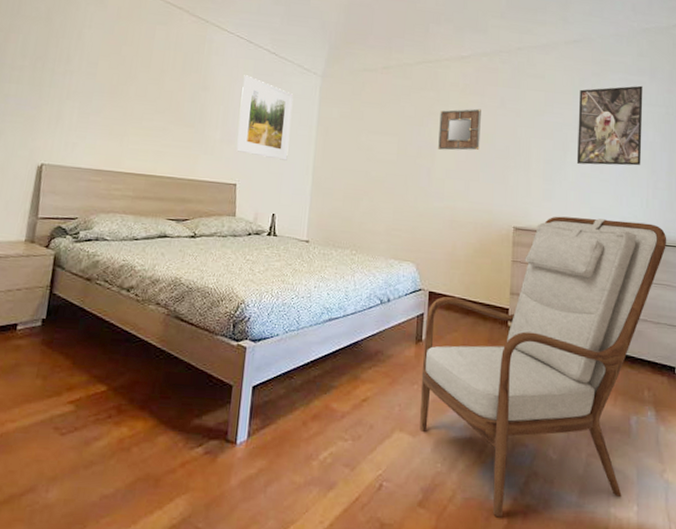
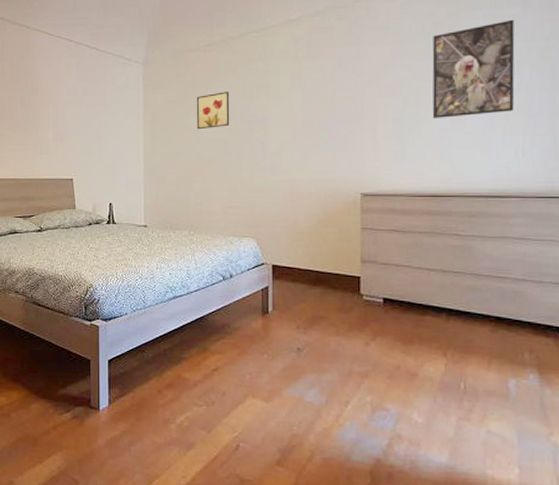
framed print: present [236,75,294,161] -> none [68,74,118,152]
wall art: none [367,114,402,149] -> present [196,91,230,130]
armchair: present [420,216,667,518] -> none [270,175,550,477]
home mirror: present [438,108,481,151] -> none [271,73,317,122]

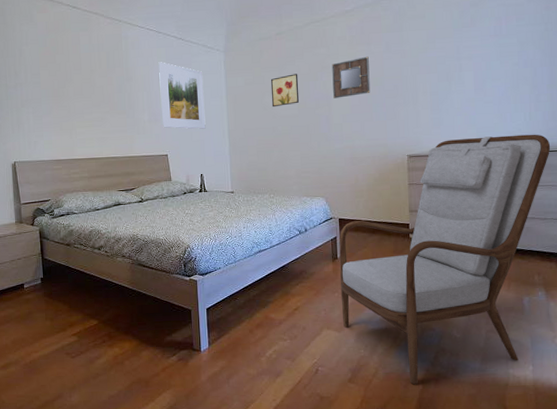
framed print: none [68,74,118,152] -> present [158,62,206,129]
armchair: none [270,175,550,477] -> present [339,134,551,385]
home mirror: none [271,73,317,122] -> present [332,56,371,98]
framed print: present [432,19,515,118] -> none [459,8,523,91]

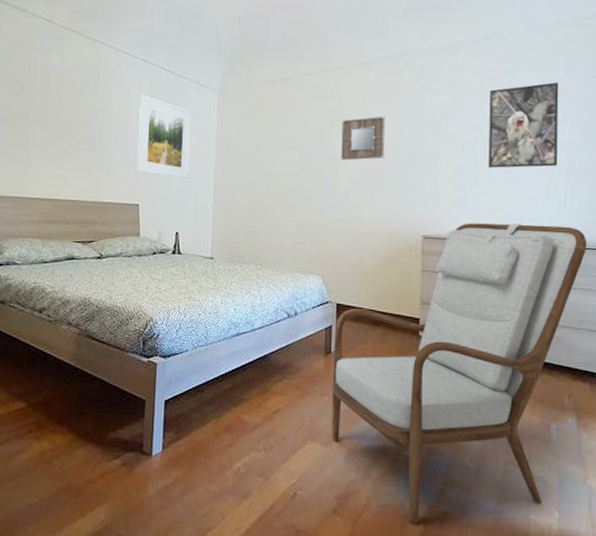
wall art: present [270,74,300,108] -> none [268,126,302,163]
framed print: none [459,8,523,91] -> present [488,82,559,168]

